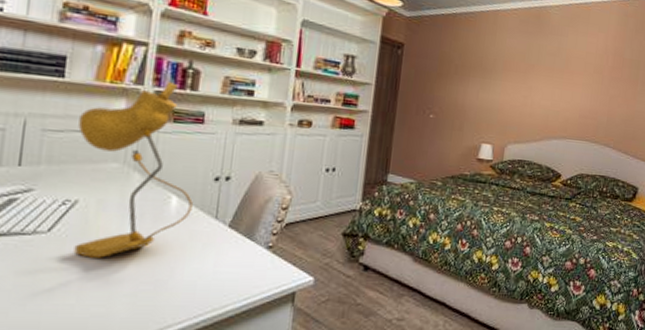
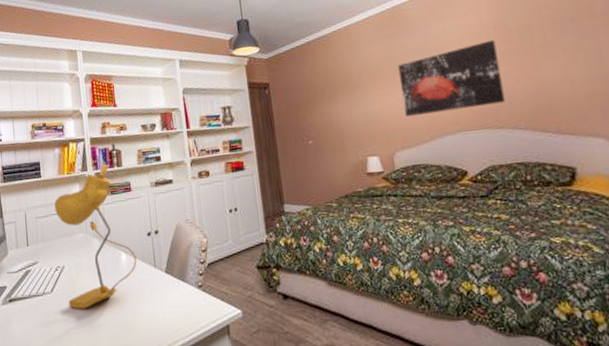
wall art: none [524,62,612,122] -> present [397,39,506,118]

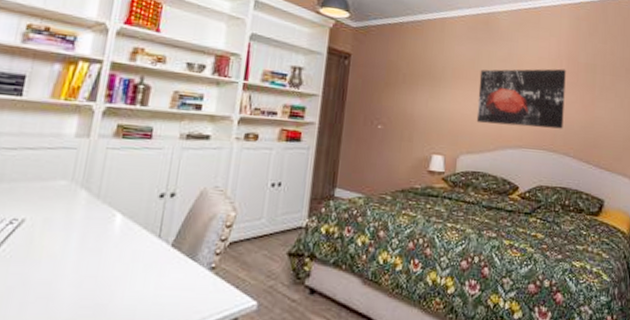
desk lamp: present [54,164,137,309] -> none [16,98,137,280]

